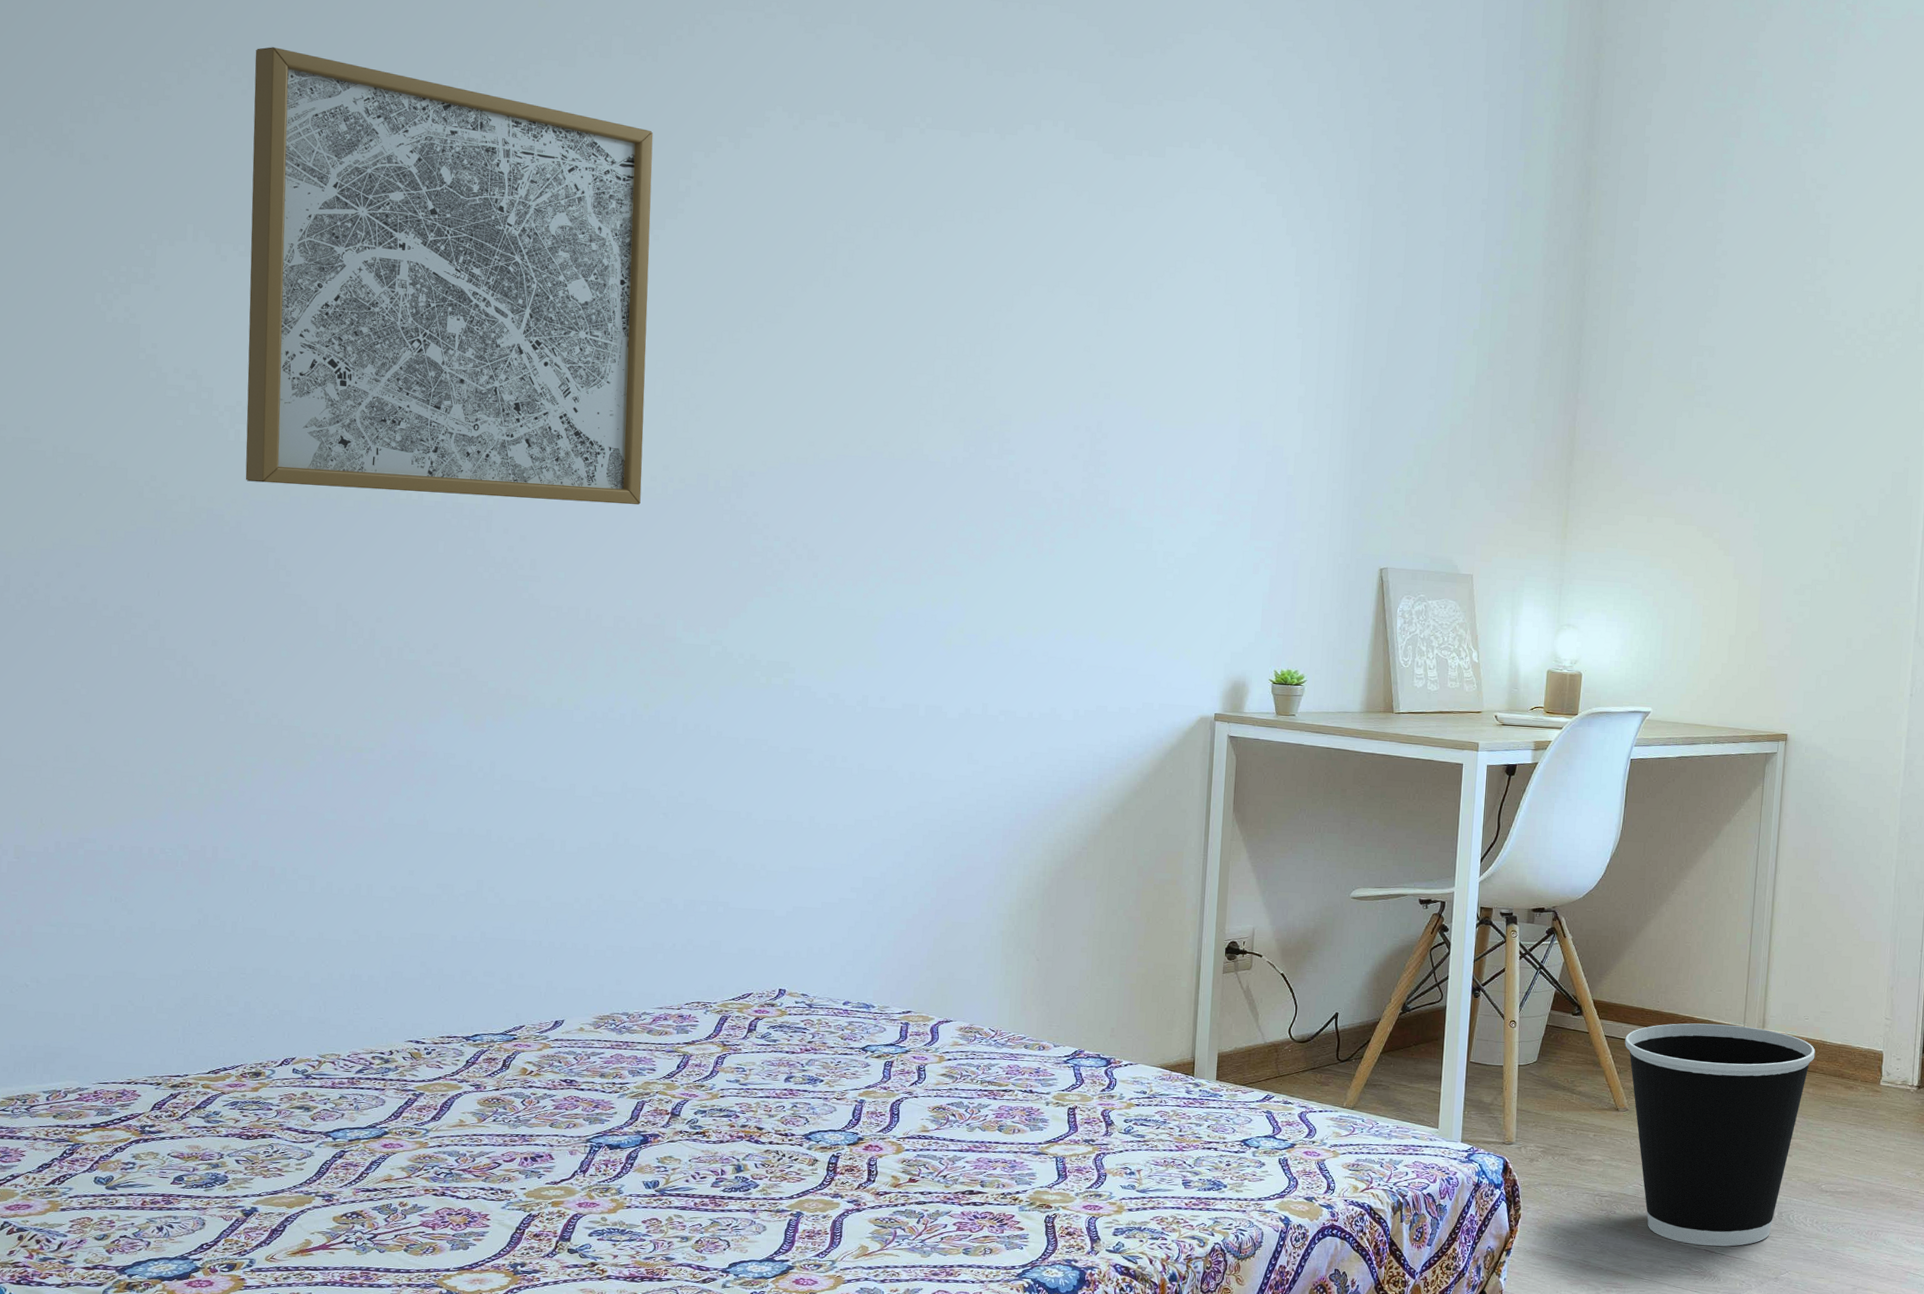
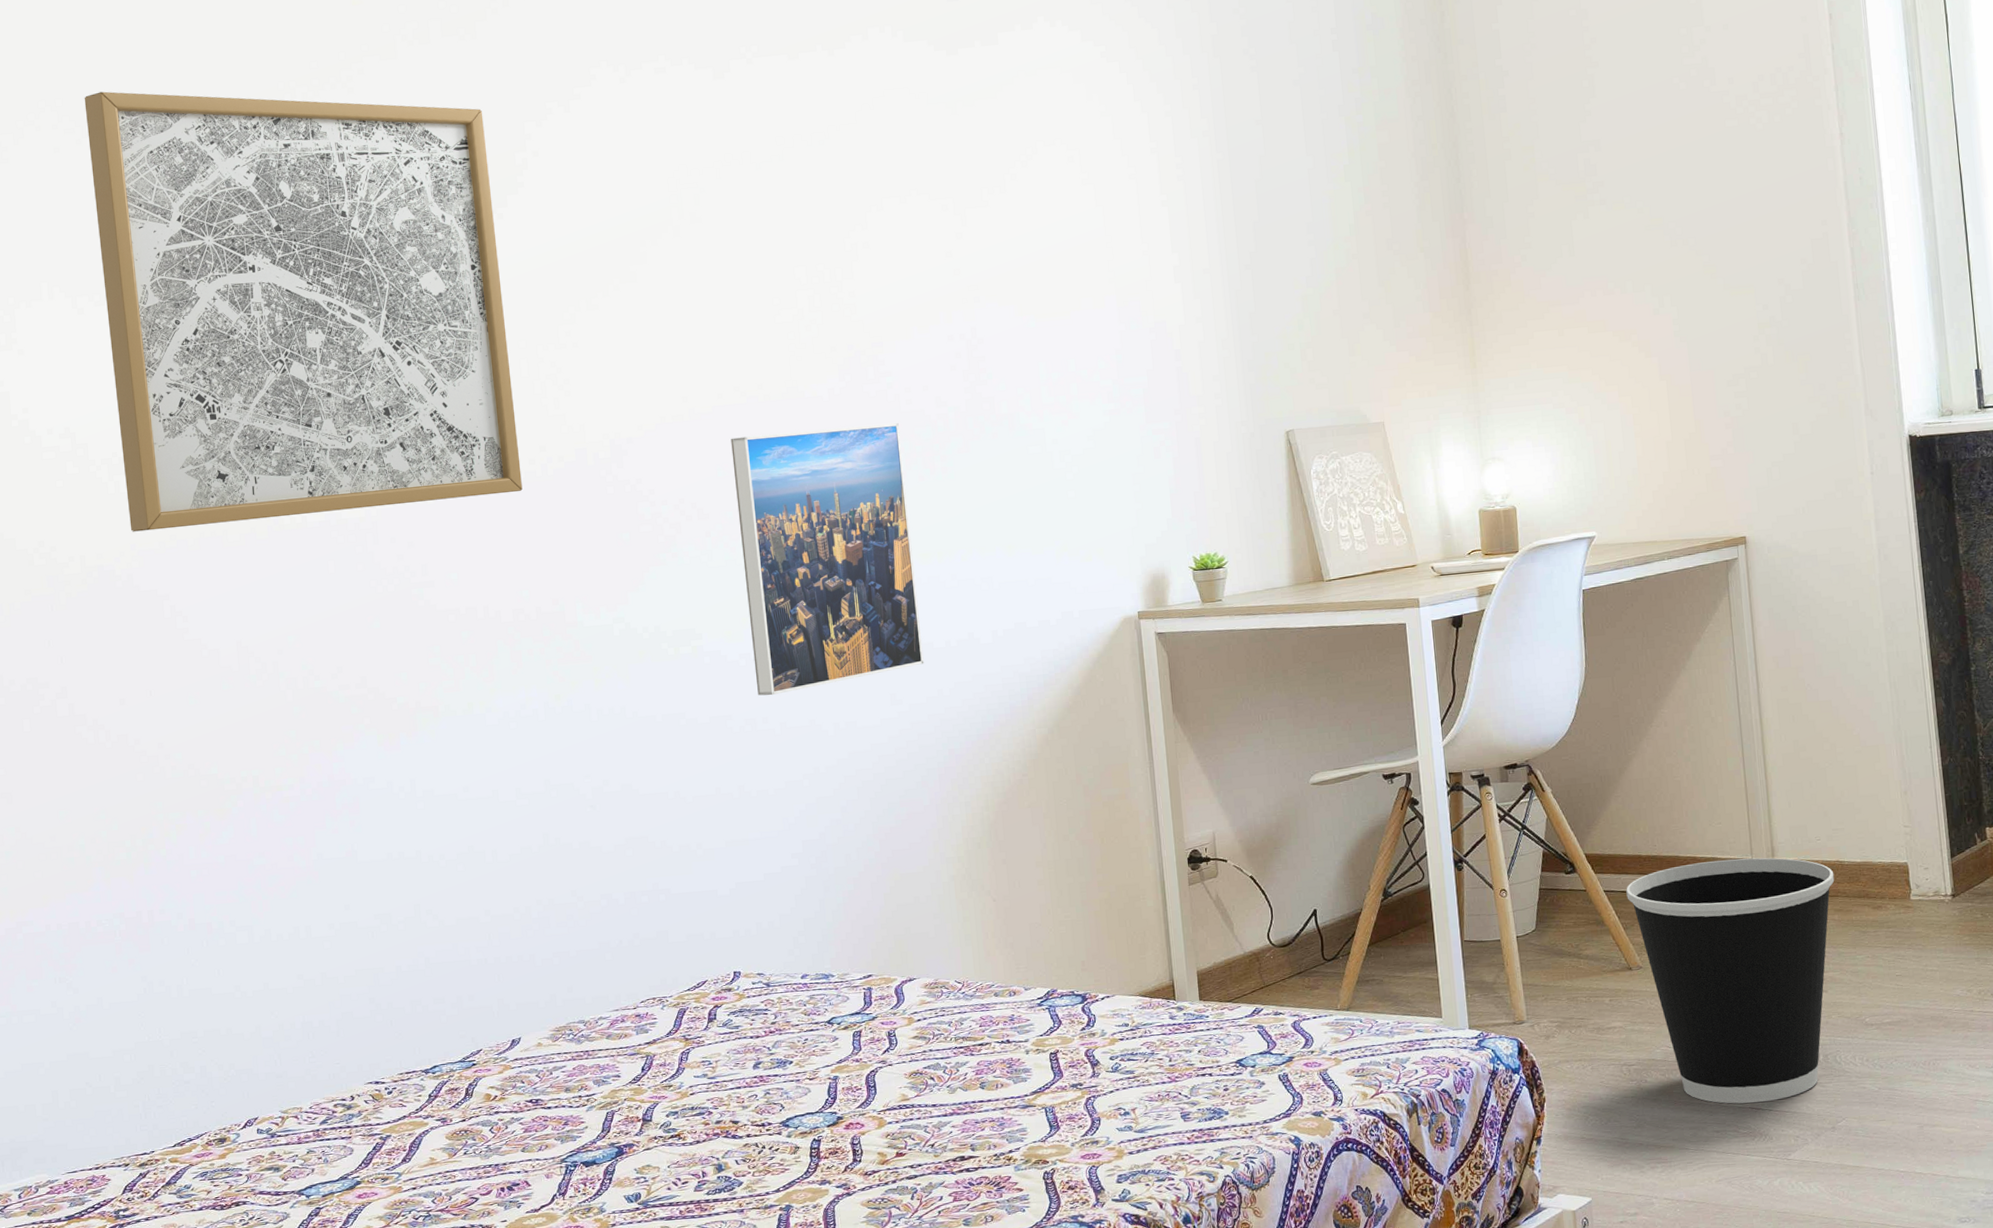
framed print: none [841,488,1015,737] -> present [731,423,924,696]

